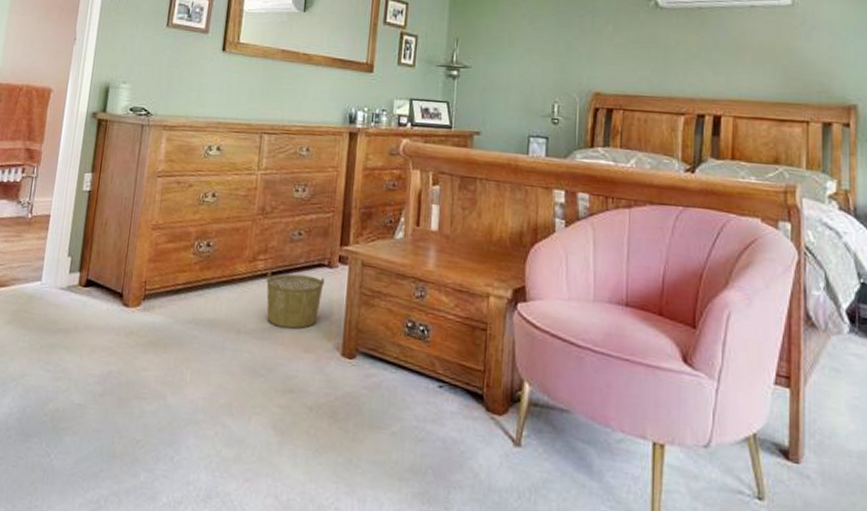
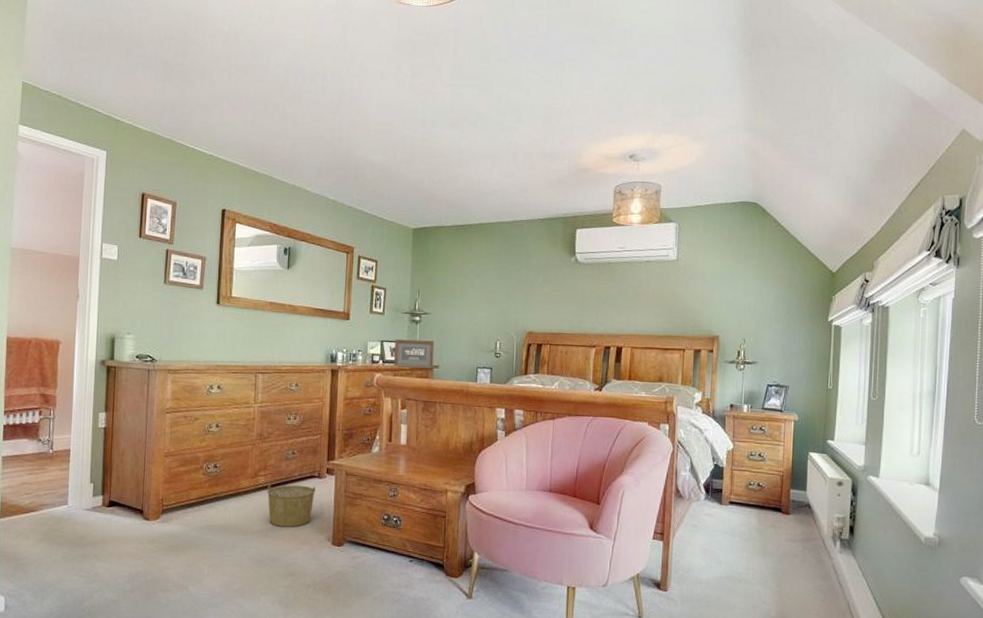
picture frame: none [425,97,476,137] -> present [394,339,435,370]

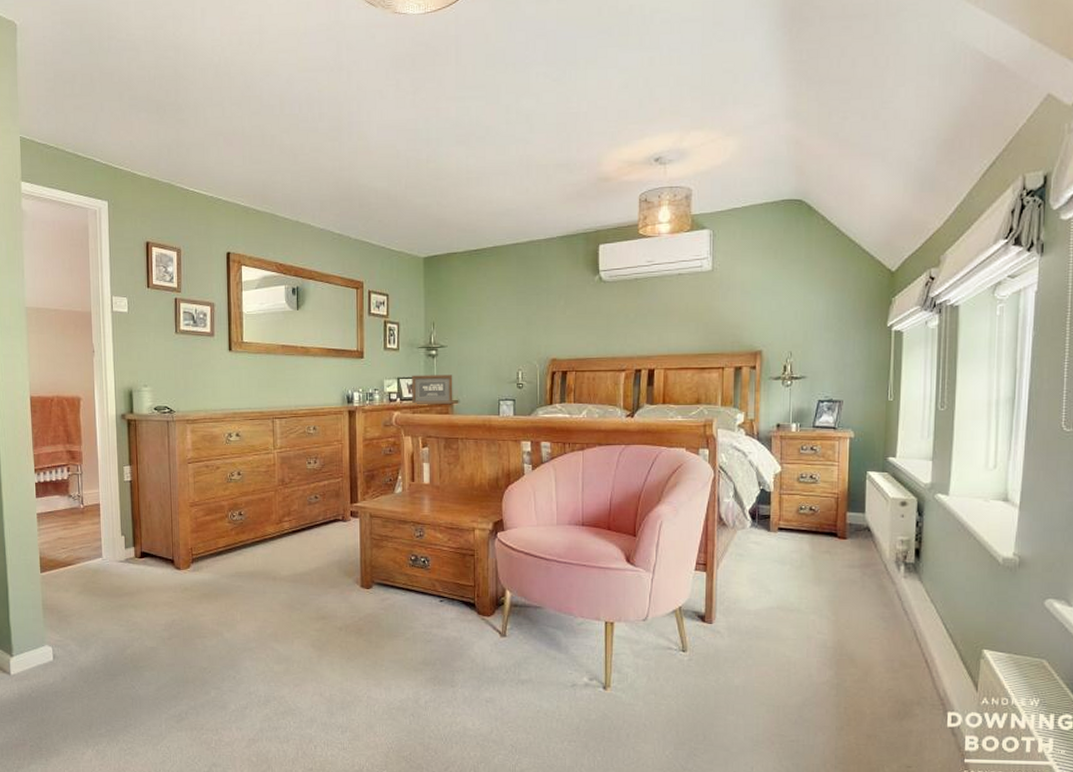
basket: present [267,484,316,527] -> none [293,529,341,571]

